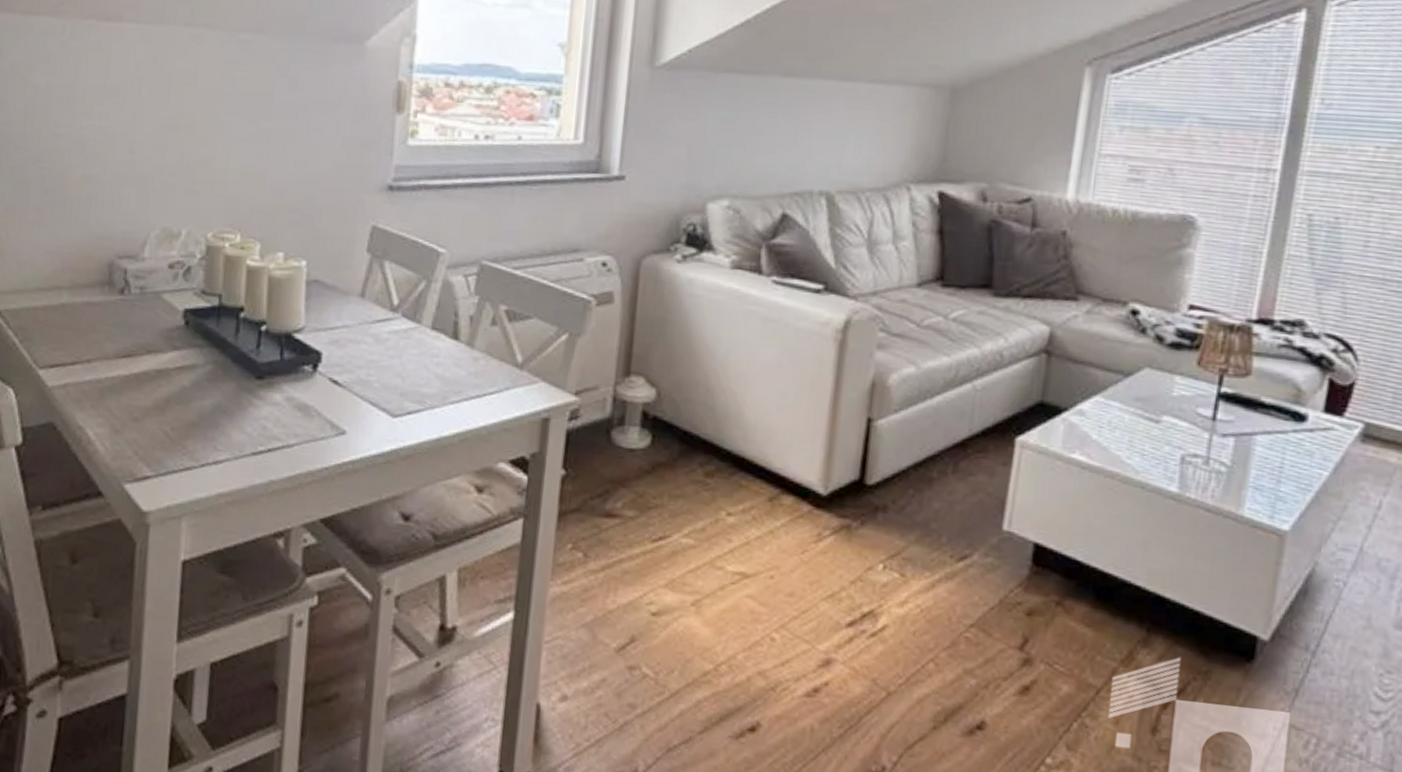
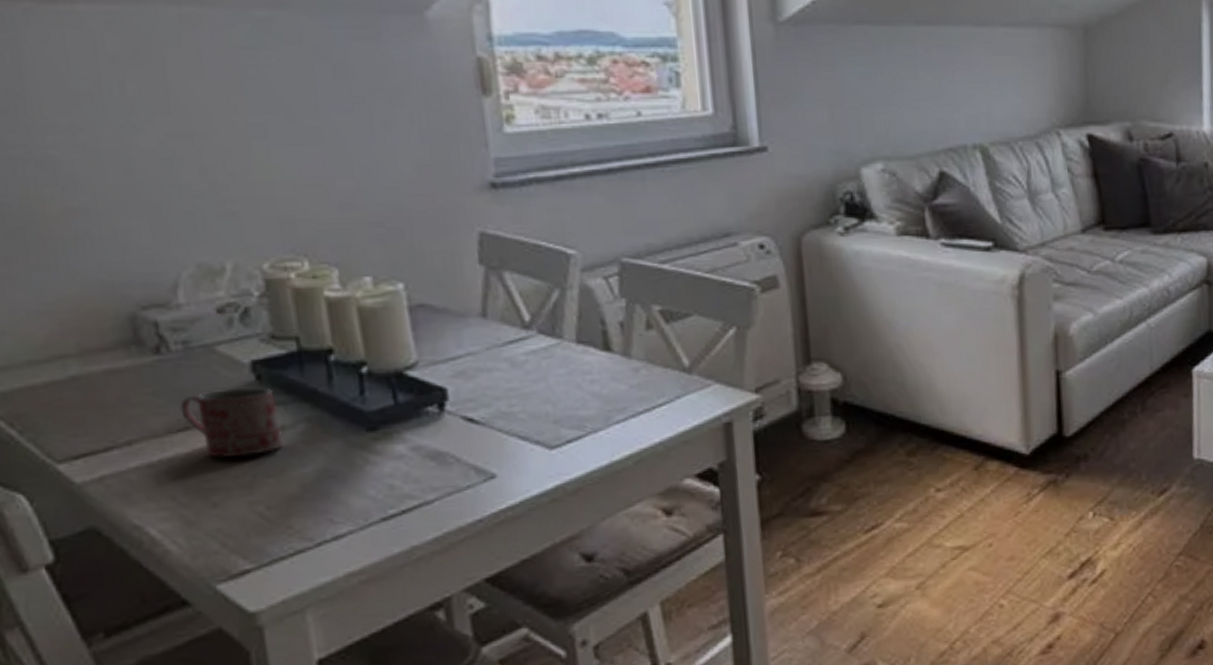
mug: none [128,328,195,385] -> present [180,387,283,458]

